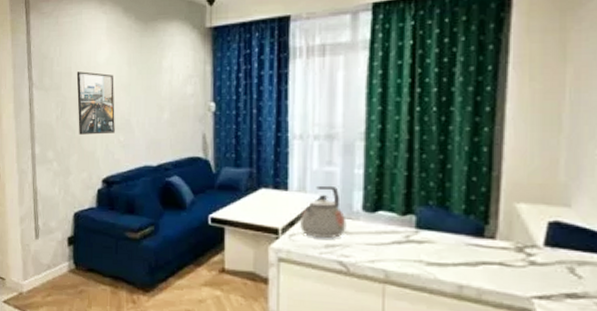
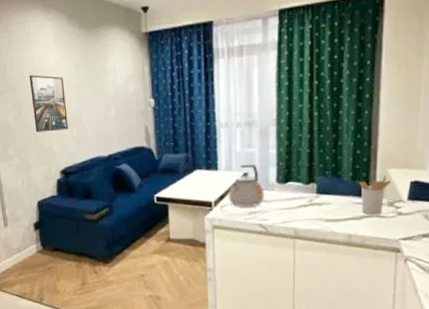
utensil holder: none [474,211,521,263] -> present [359,175,392,215]

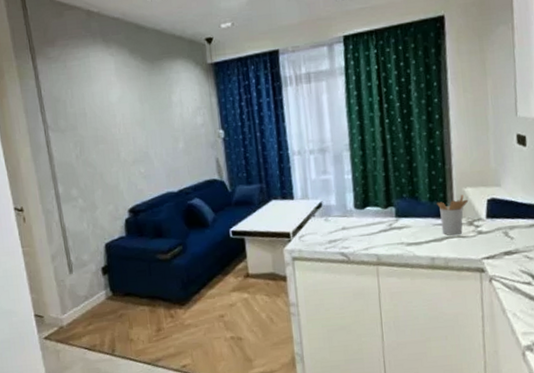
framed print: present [29,75,68,132] -> none [91,111,135,171]
kettle: present [227,164,265,208] -> none [305,191,344,236]

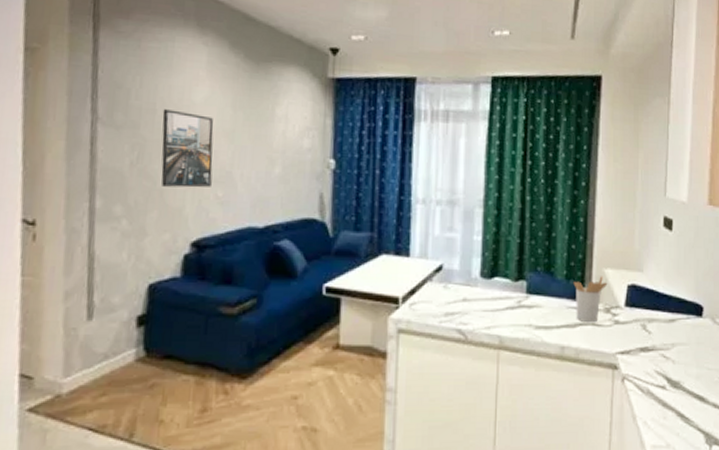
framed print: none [91,111,135,171] -> present [161,109,214,188]

